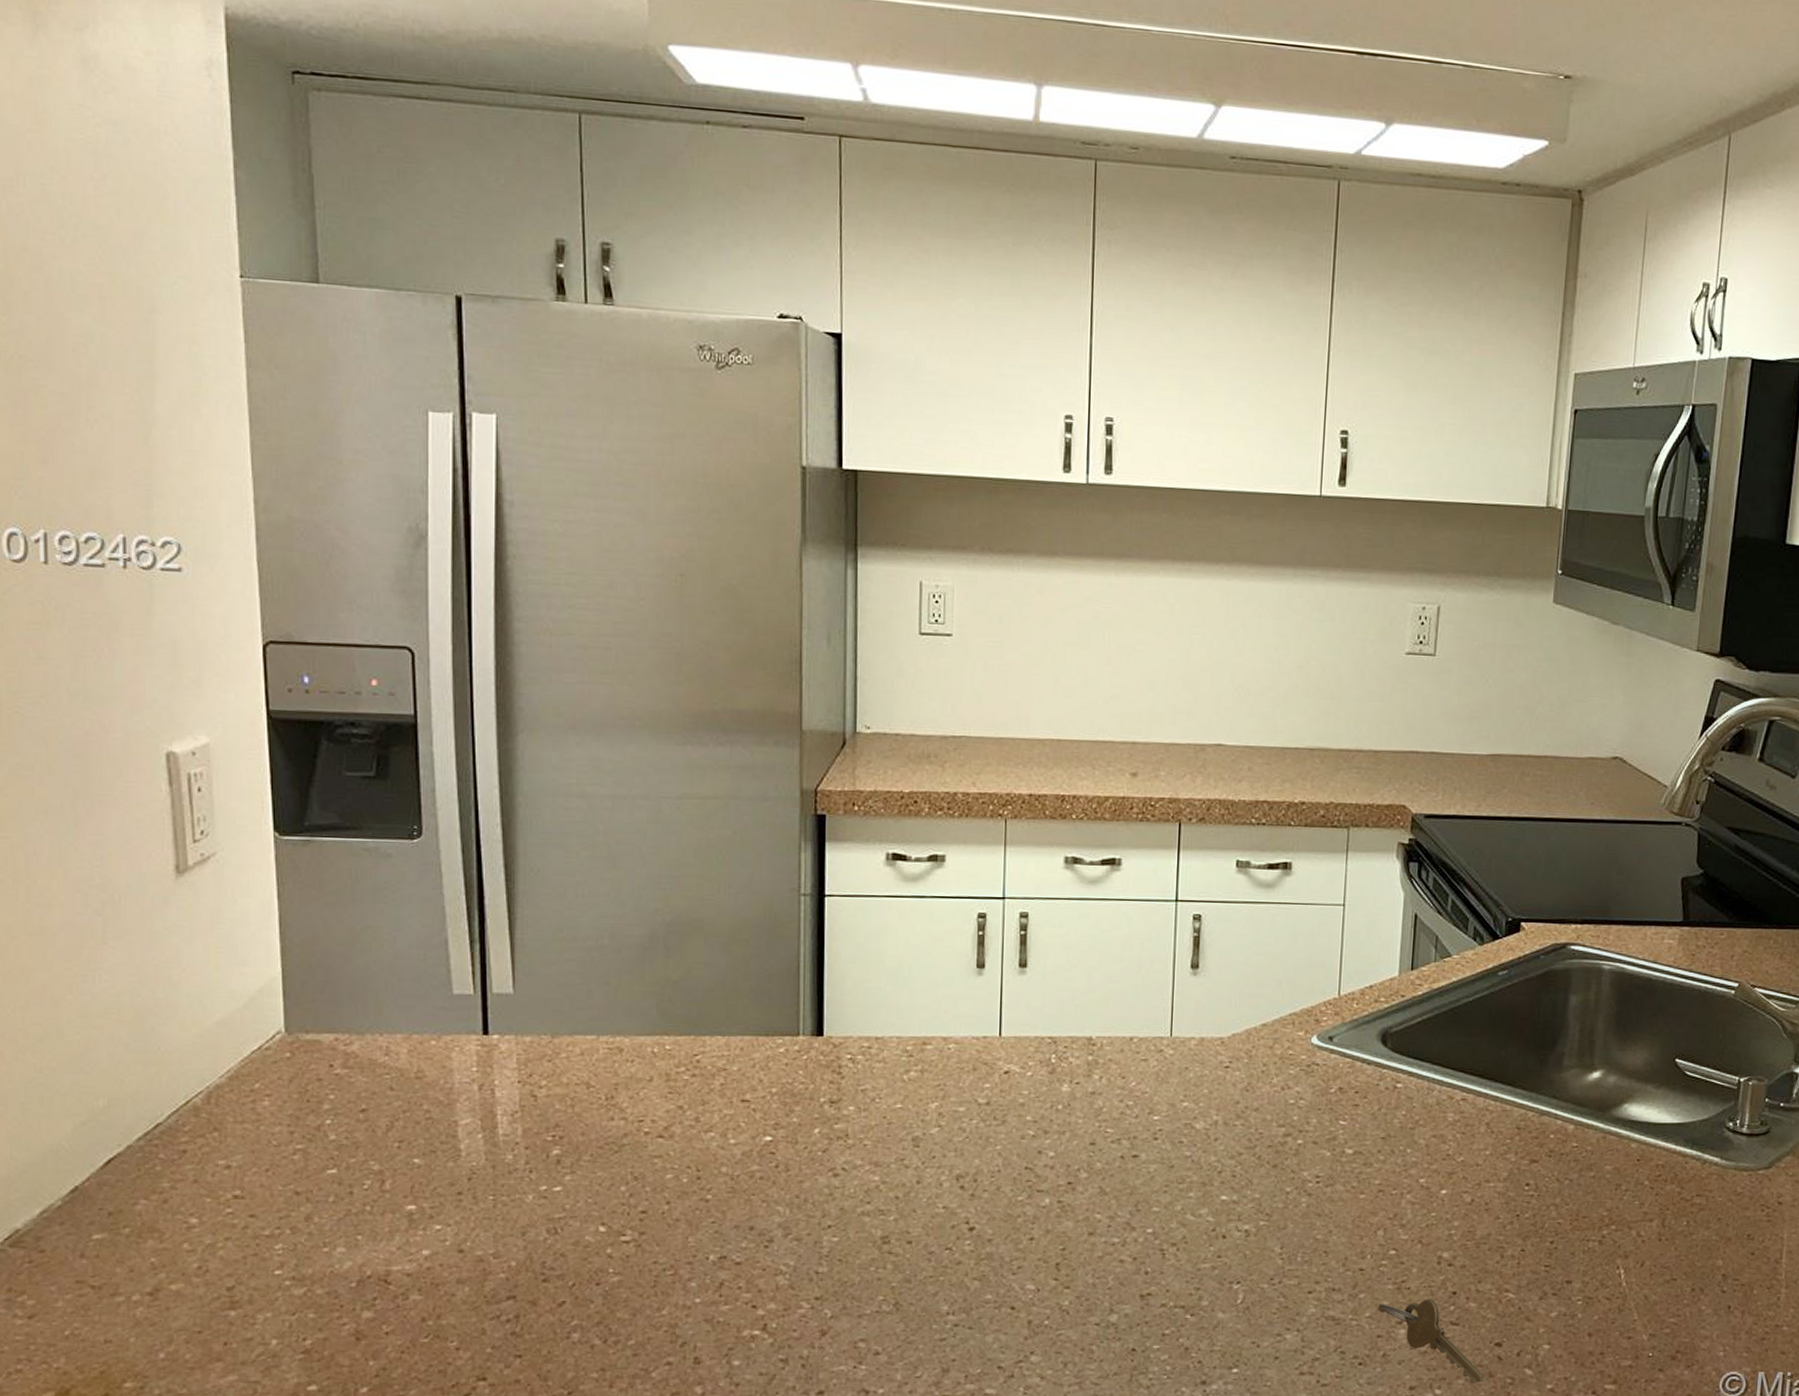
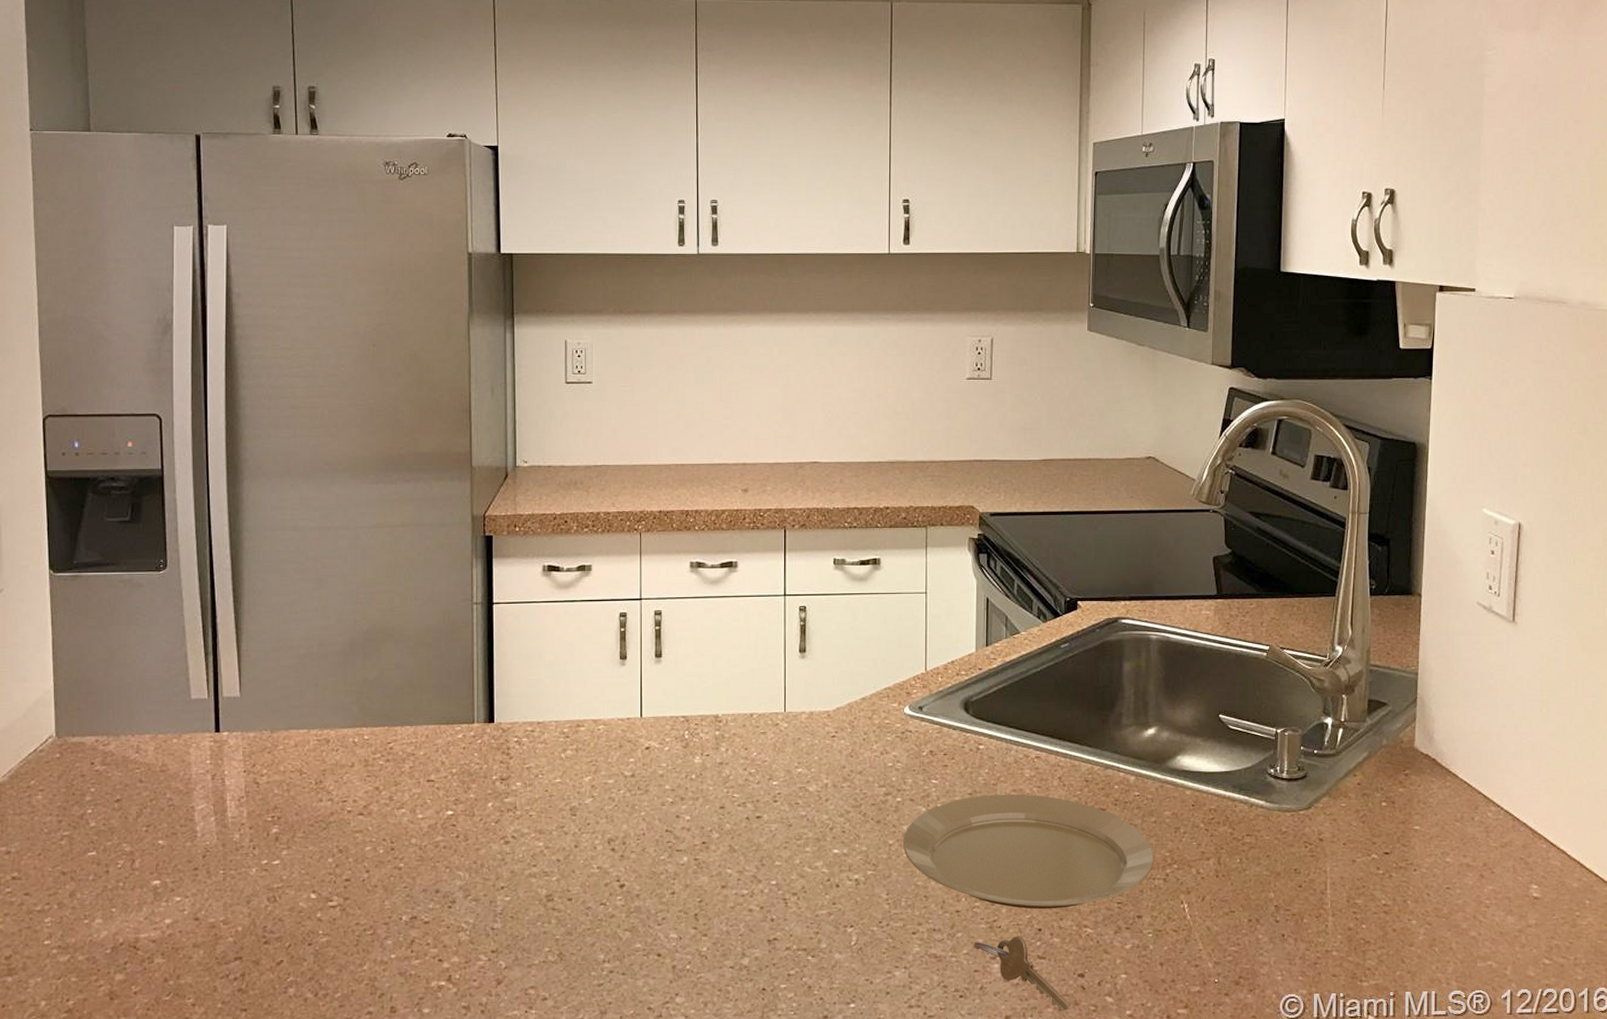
plate: none [1301,1139,1590,1271] -> present [902,794,1154,910]

